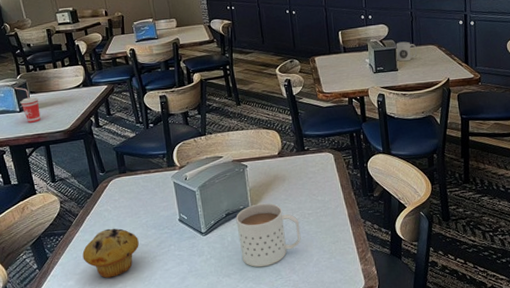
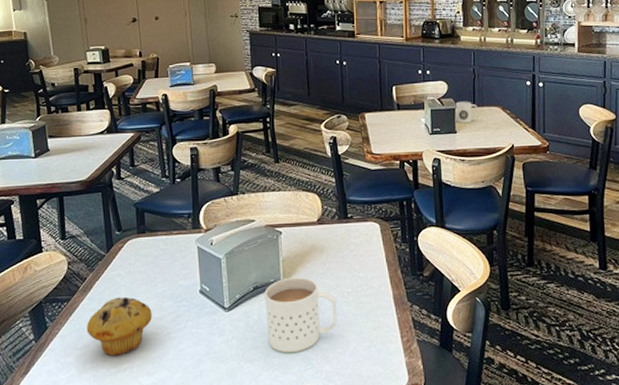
beverage cup: present [14,87,41,123] -> none [32,130,58,171]

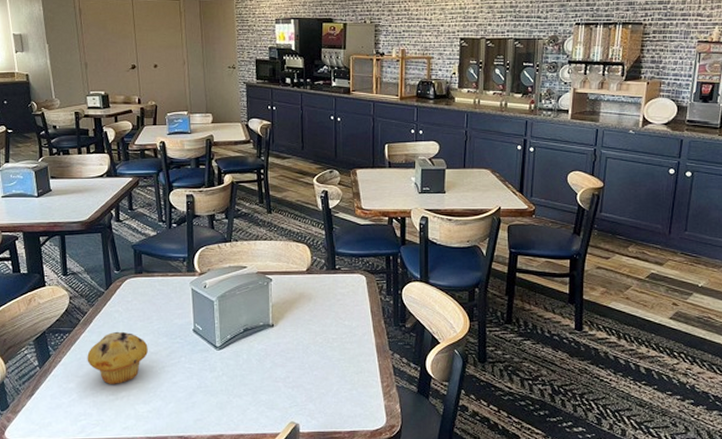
mug: present [264,277,338,353] -> none [254,322,322,391]
mug: present [455,101,479,124] -> none [446,162,469,184]

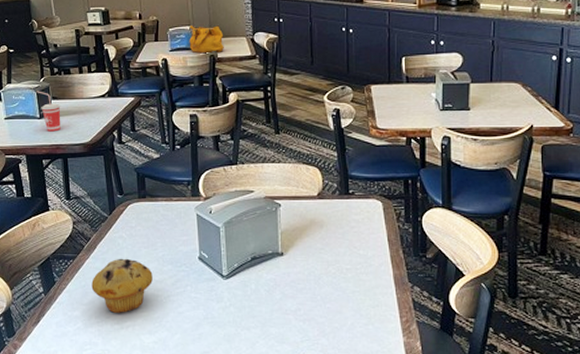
beverage cup: none [35,170,59,210] -> present [36,91,61,132]
handbag: none [186,110,220,138] -> present [189,24,224,54]

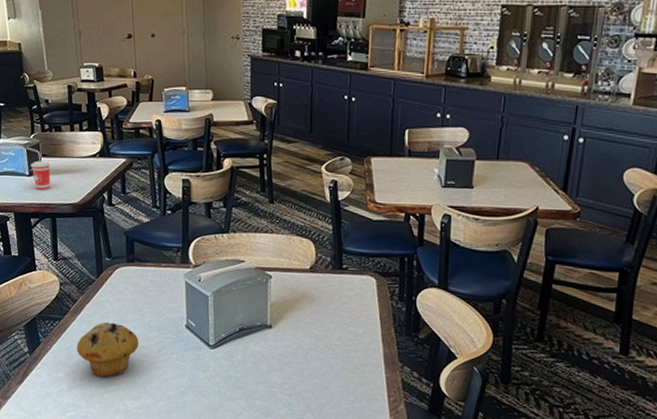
handbag: present [189,24,224,54] -> none [184,86,221,117]

